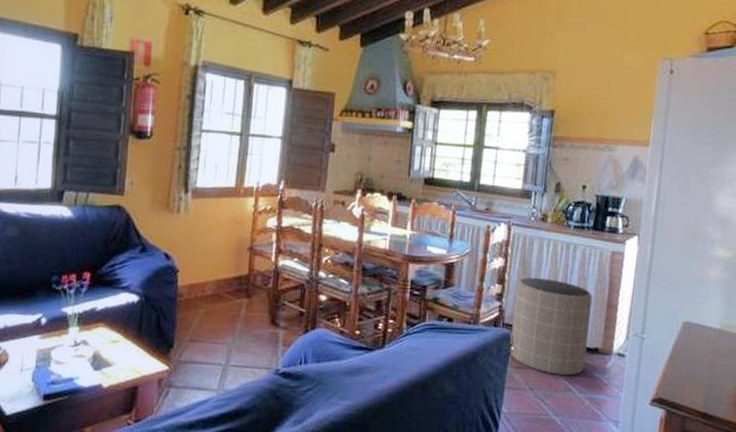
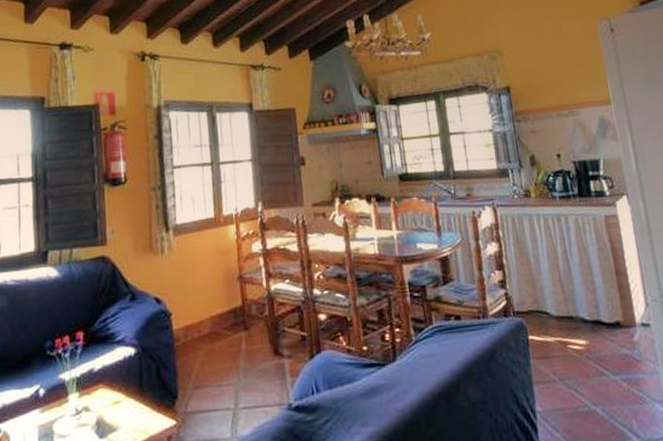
trash can: present [509,277,593,376] -> none [517,255,611,360]

